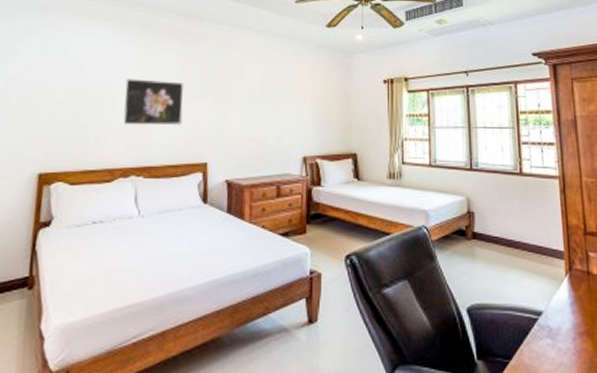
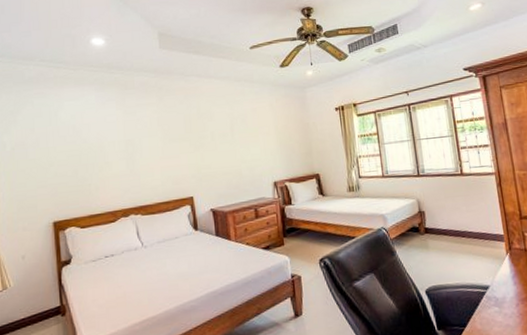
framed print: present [123,78,184,125] -> none [113,131,167,173]

